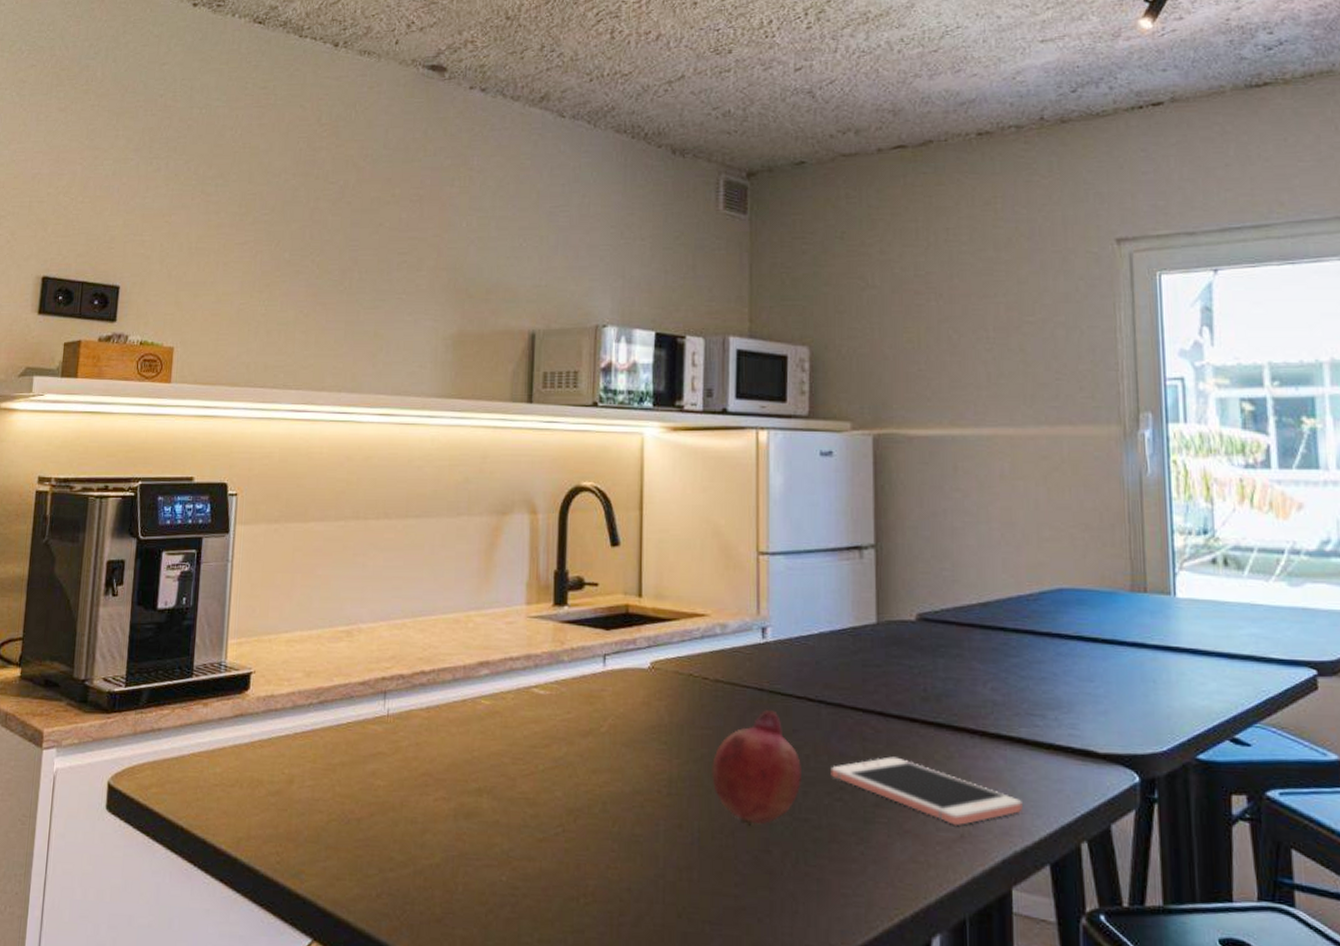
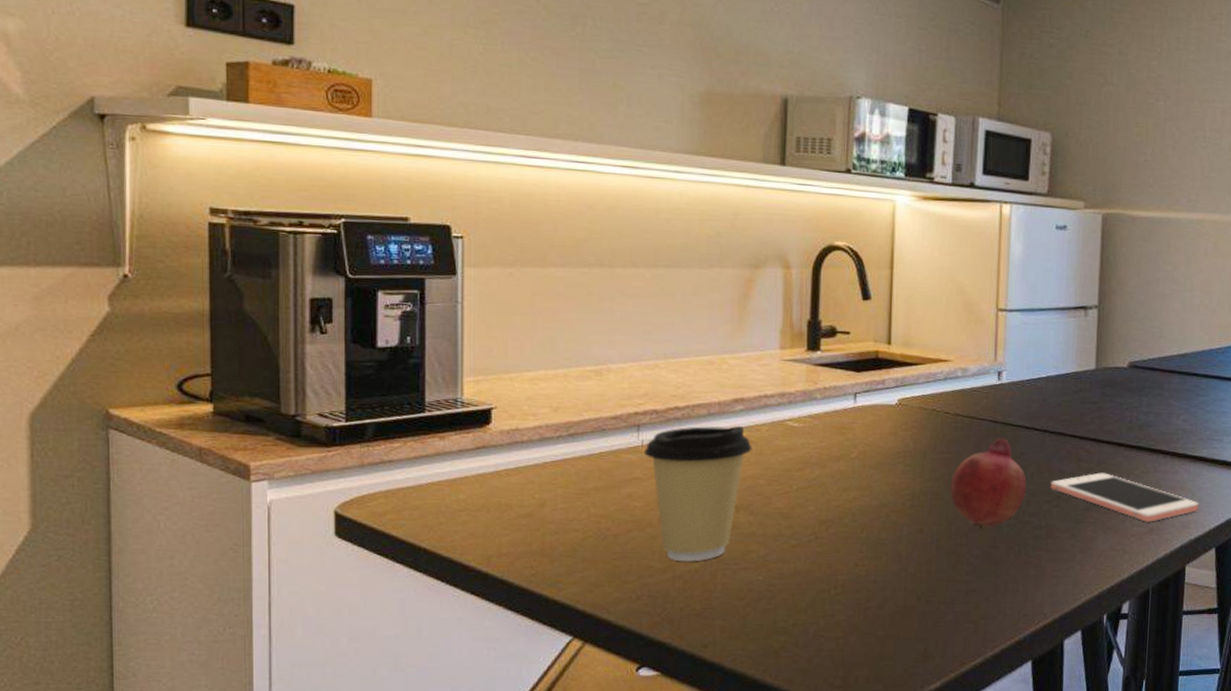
coffee cup: none [389,693,497,855] -> present [644,426,752,562]

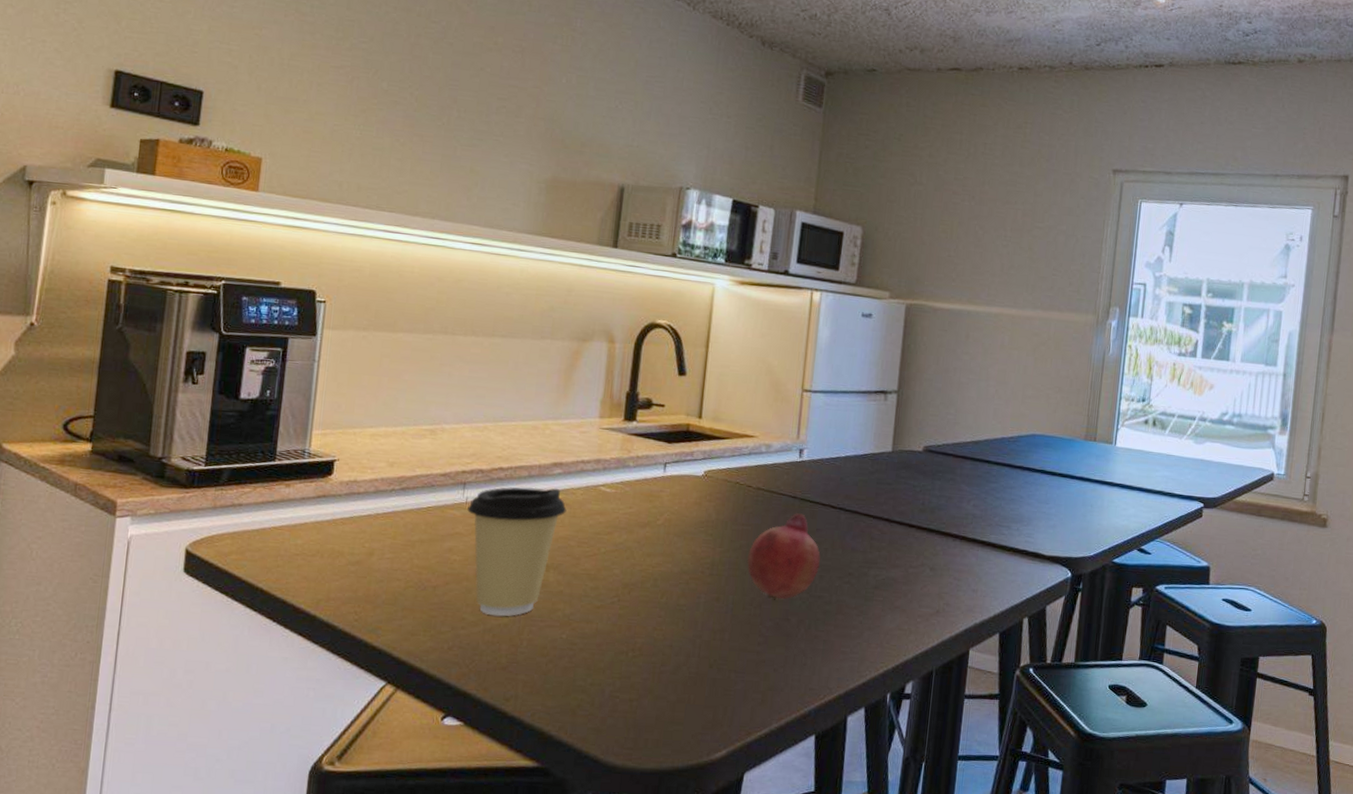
cell phone: present [1050,472,1199,523] -> none [843,552,985,605]

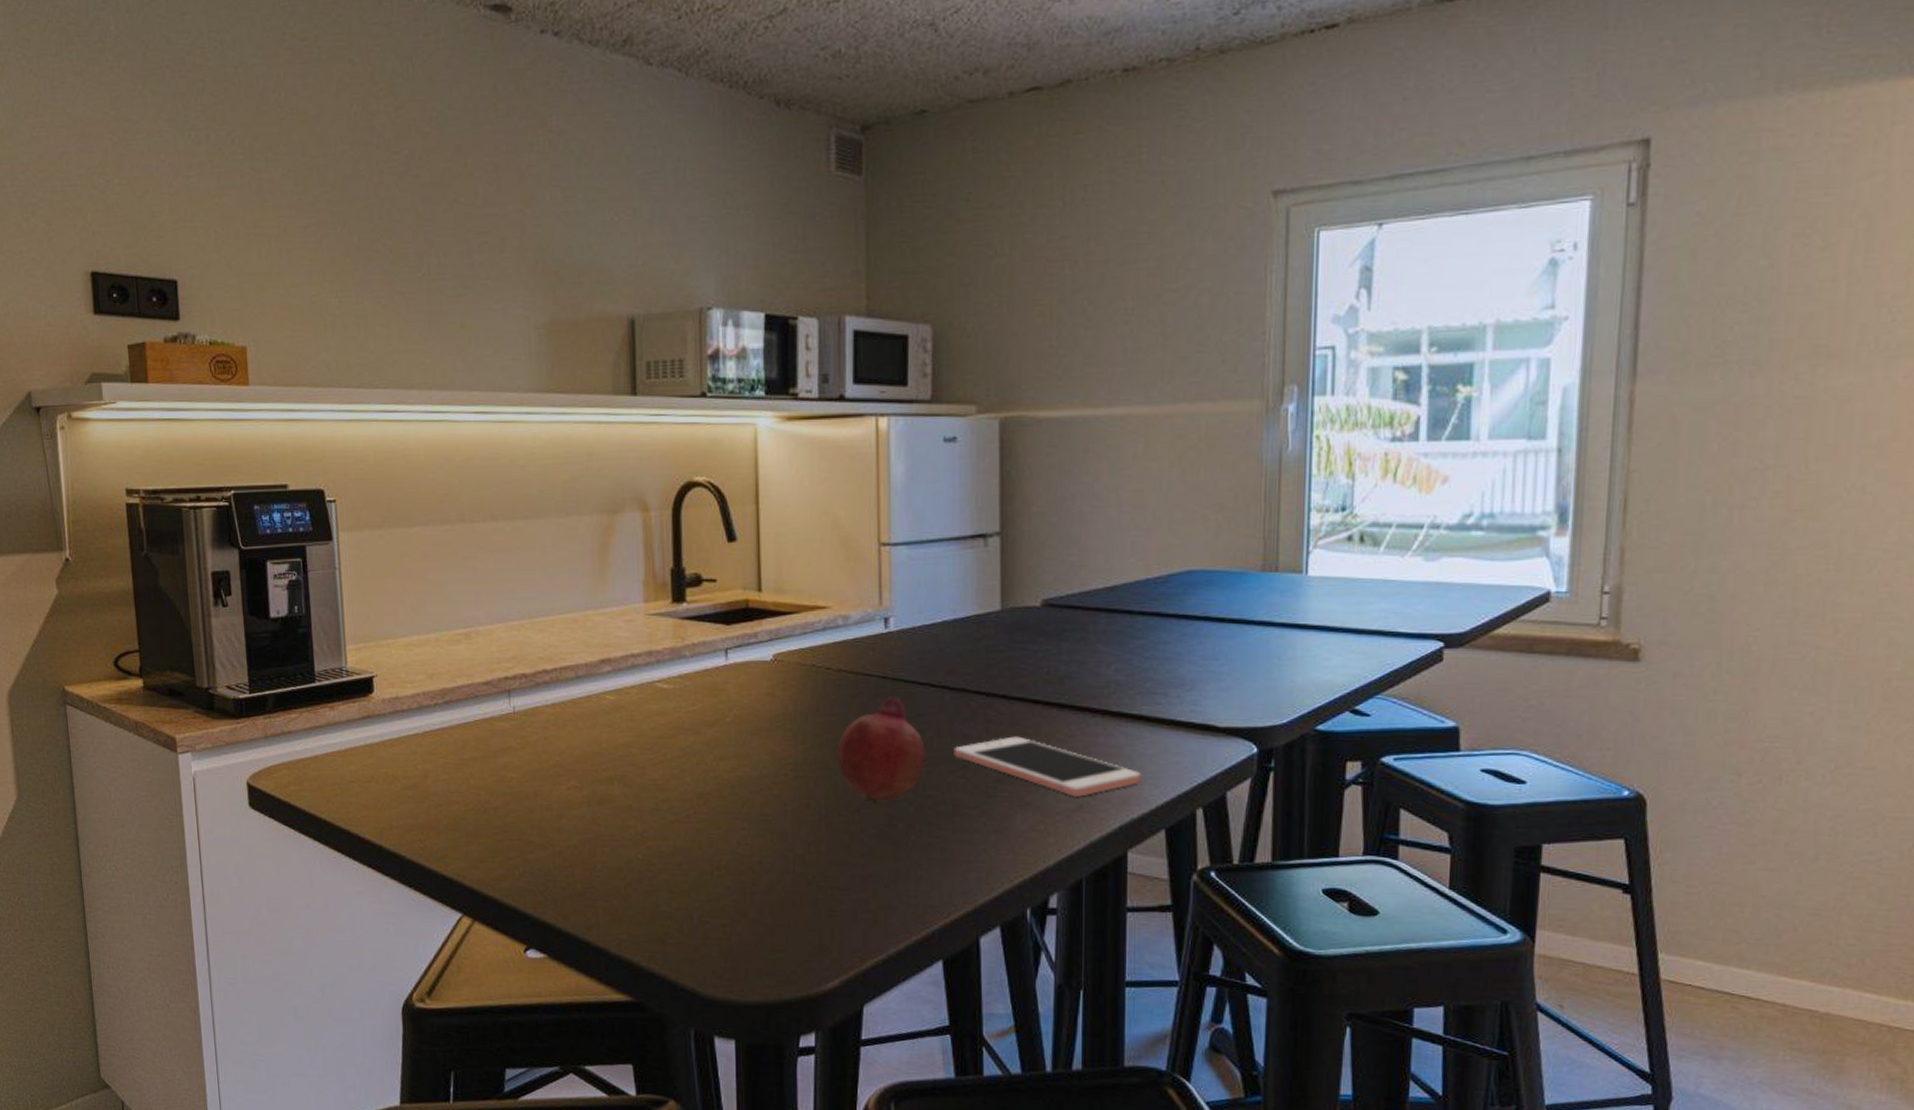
coffee cup: present [467,487,567,617] -> none [516,689,623,838]
cell phone: none [843,552,985,605] -> present [954,736,1141,798]

